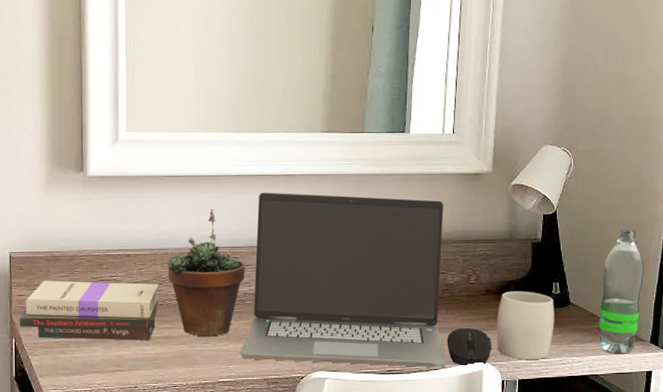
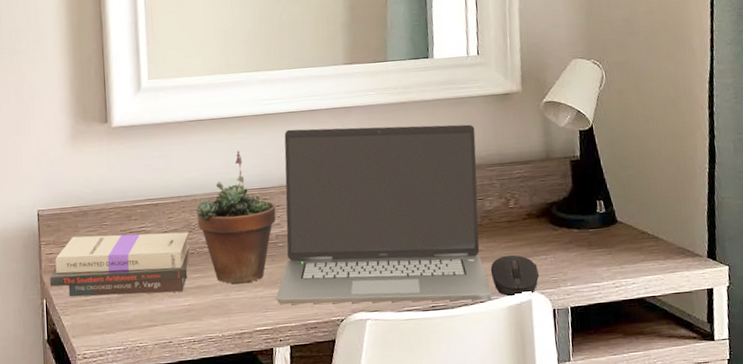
mug: present [497,291,555,360] -> none [541,212,603,285]
bottle: present [598,229,644,355] -> none [649,138,694,273]

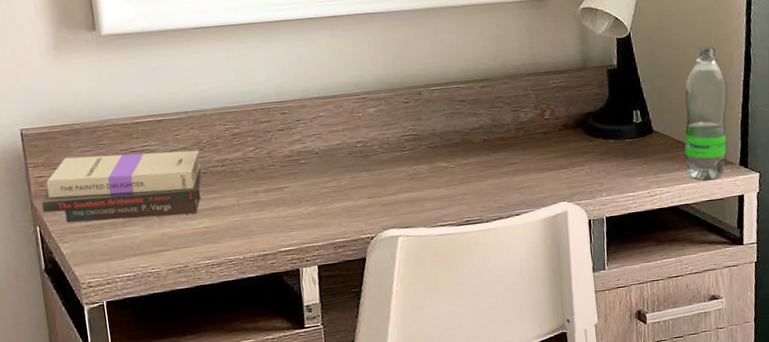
succulent plant: present [195,150,276,284] -> none [205,61,297,204]
laptop: present [276,124,492,305] -> none [301,32,527,224]
computer mouse: present [490,254,540,297] -> none [525,166,575,209]
bottle: none [649,138,694,273] -> present [684,46,728,181]

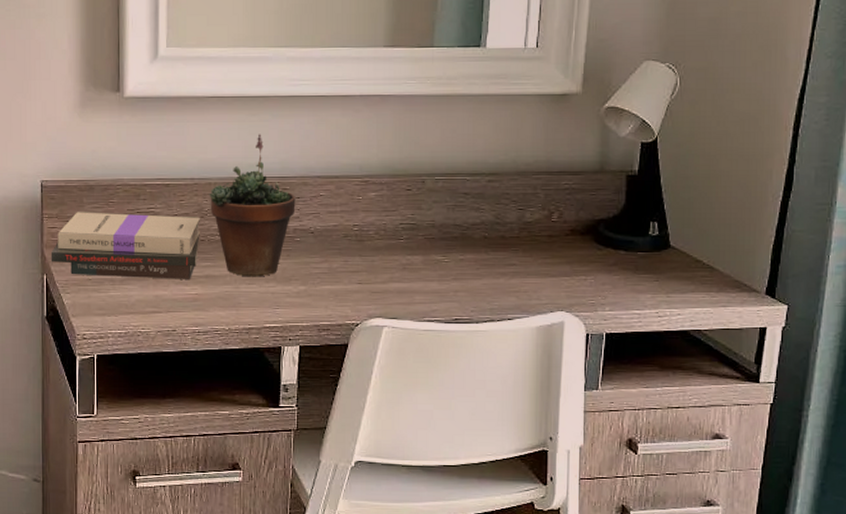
succulent plant: none [205,61,297,204] -> present [209,134,296,277]
bottle: present [684,46,728,181] -> none [702,160,761,307]

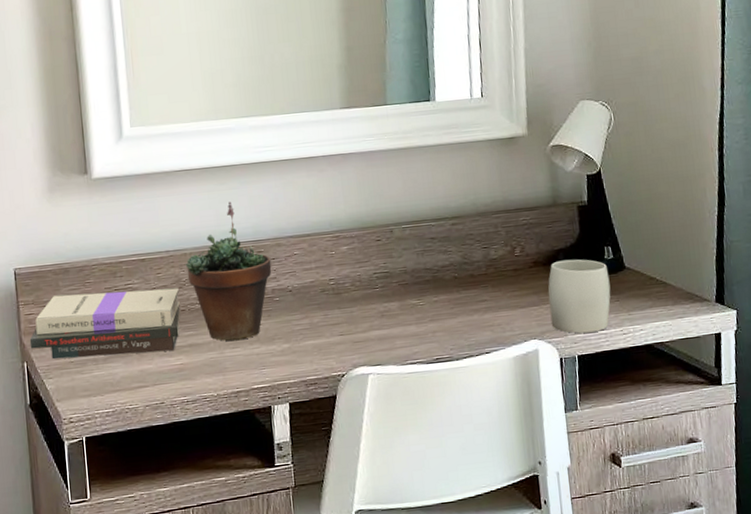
mug: none [581,231,651,311] -> present [547,259,611,334]

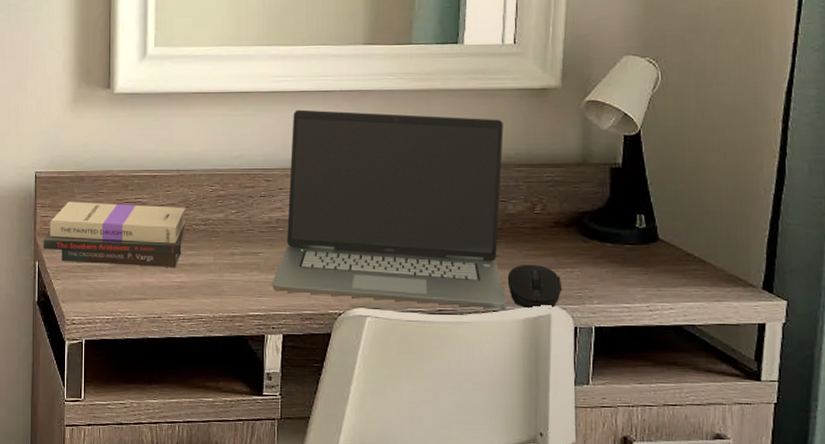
succulent plant: present [185,201,272,341] -> none [194,128,278,266]
laptop: none [274,170,498,361] -> present [272,109,506,309]
computer mouse: none [496,304,546,347] -> present [507,264,563,309]
mug: present [547,259,611,334] -> none [567,223,640,304]

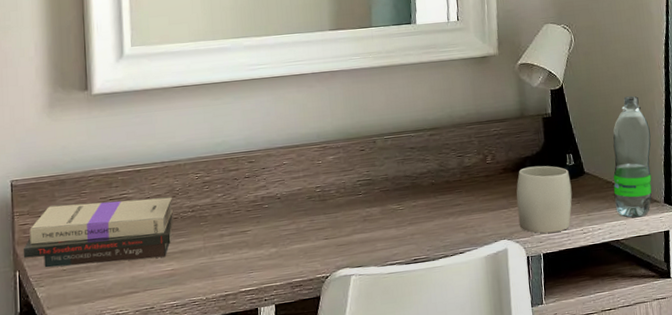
laptop: present [272,109,506,309] -> none [262,86,470,265]
computer mouse: present [507,264,563,309] -> none [469,207,515,247]
mug: none [567,223,640,304] -> present [516,165,573,234]
bottle: none [694,153,753,302] -> present [613,96,652,218]

